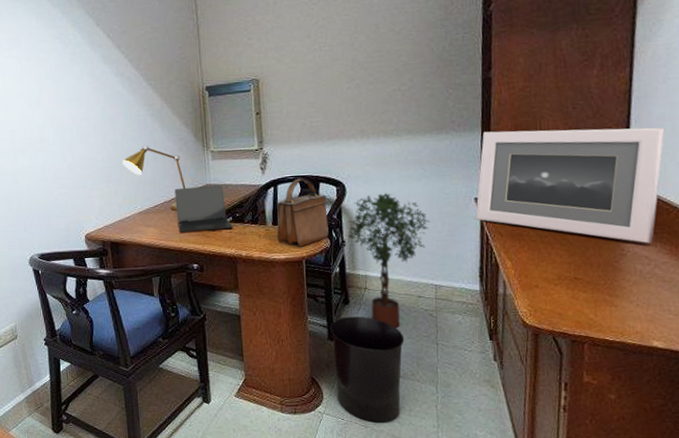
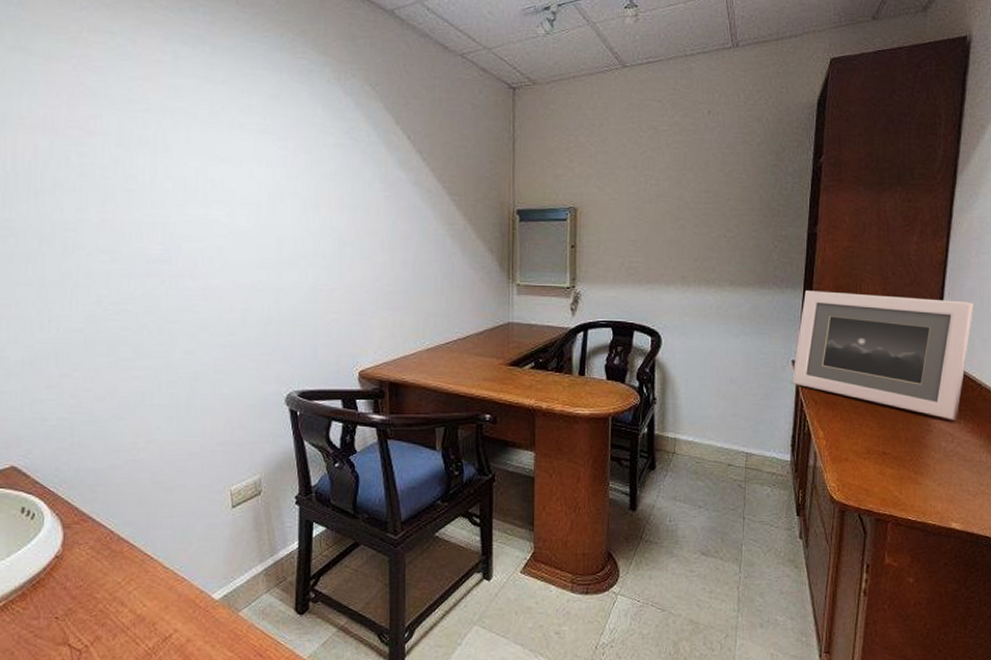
desk lamp: present [122,145,186,211] -> none [412,271,485,351]
laptop: present [174,185,233,233] -> none [470,324,534,378]
handbag: present [277,178,329,247] -> none [583,324,640,402]
waste bin: present [330,316,405,423] -> none [632,483,711,605]
potted tree: present [347,193,430,329] -> none [659,348,746,500]

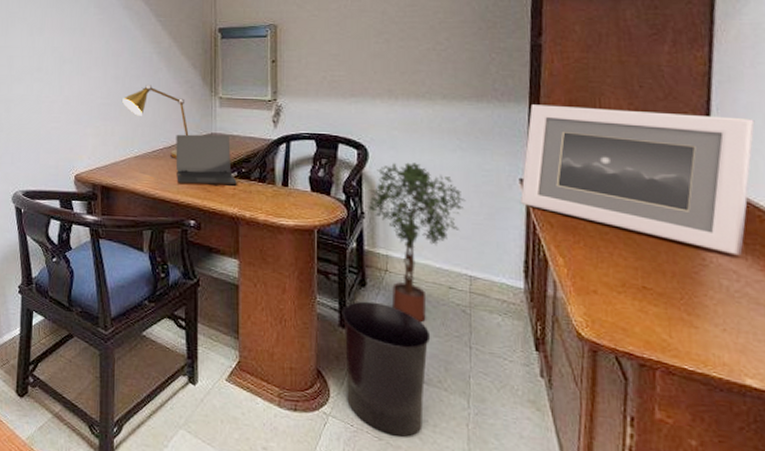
desk lamp: none [412,271,485,351] -> present [122,85,189,159]
laptop: none [470,324,534,378] -> present [175,134,237,186]
waste bin: none [632,483,711,605] -> present [342,301,431,437]
potted tree: none [659,348,746,500] -> present [368,162,466,323]

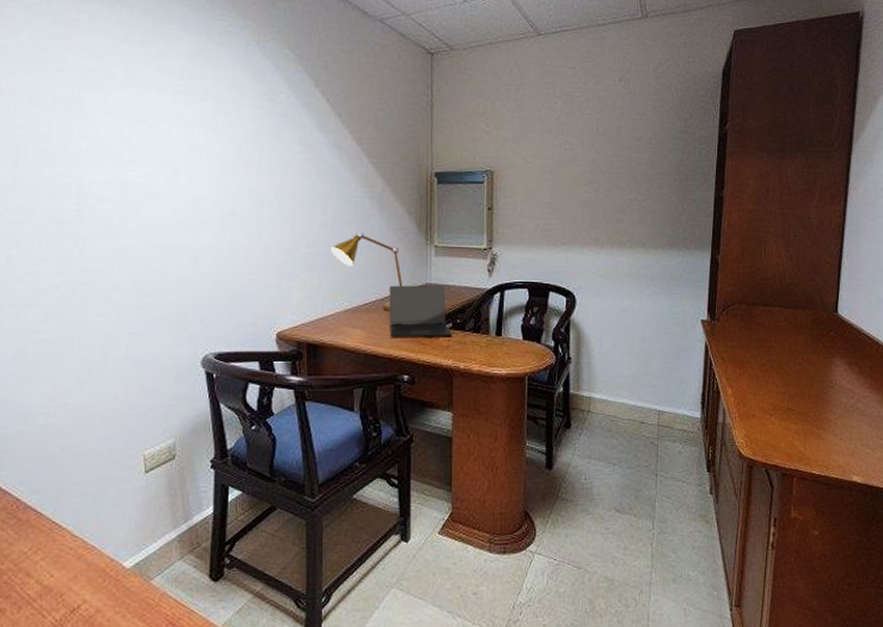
waste bin: present [342,301,431,437] -> none [548,442,625,563]
potted tree: present [368,162,466,323] -> none [574,308,658,457]
picture frame: present [519,104,755,256] -> none [700,252,871,377]

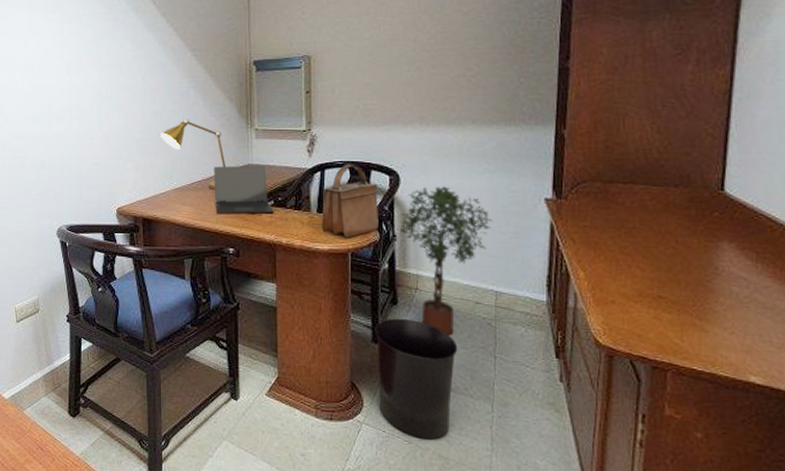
handbag: none [500,284,555,362] -> present [322,164,379,238]
waste bin: none [548,442,625,563] -> present [374,318,458,440]
potted tree: none [574,308,658,457] -> present [399,186,493,336]

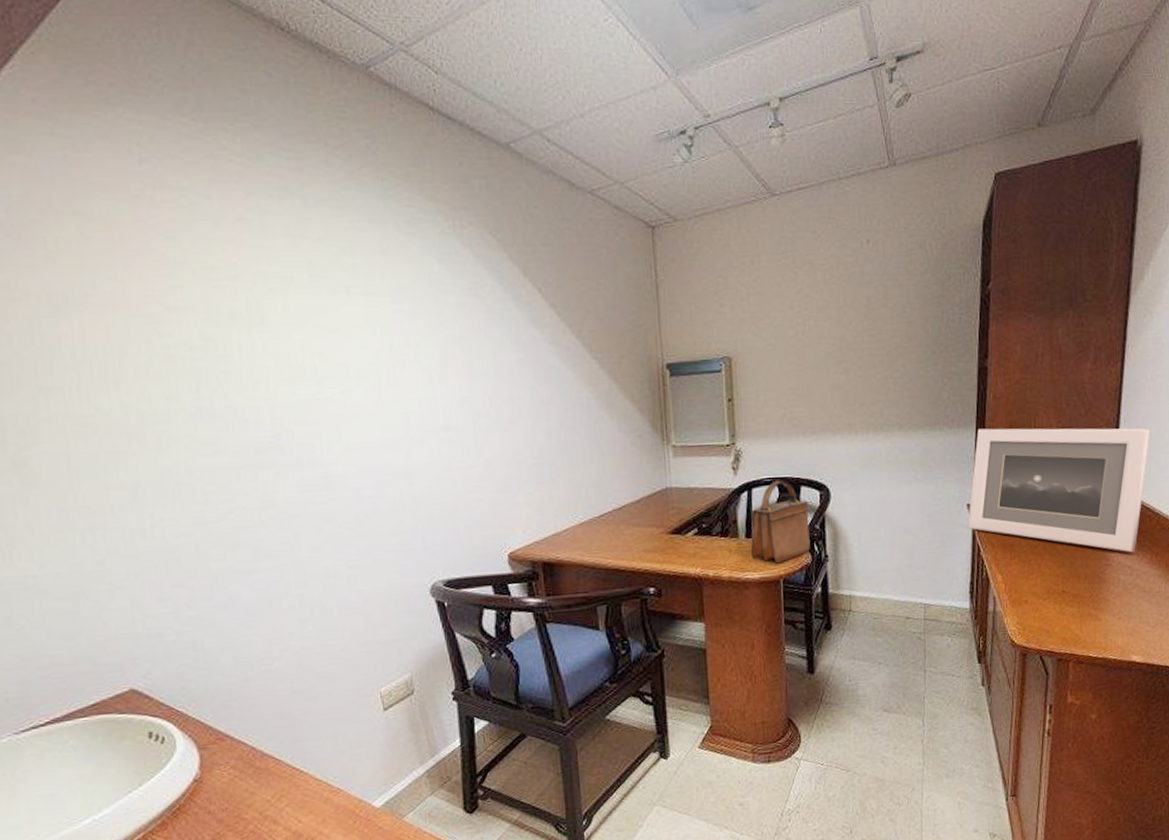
desk lamp: present [161,119,226,191] -> none [558,437,641,522]
laptop: present [214,166,274,215] -> none [626,489,698,550]
waste bin: present [374,318,458,440] -> none [809,643,891,766]
potted tree: present [399,186,493,336] -> none [831,498,921,656]
picture frame: none [544,126,771,264] -> present [967,428,1151,553]

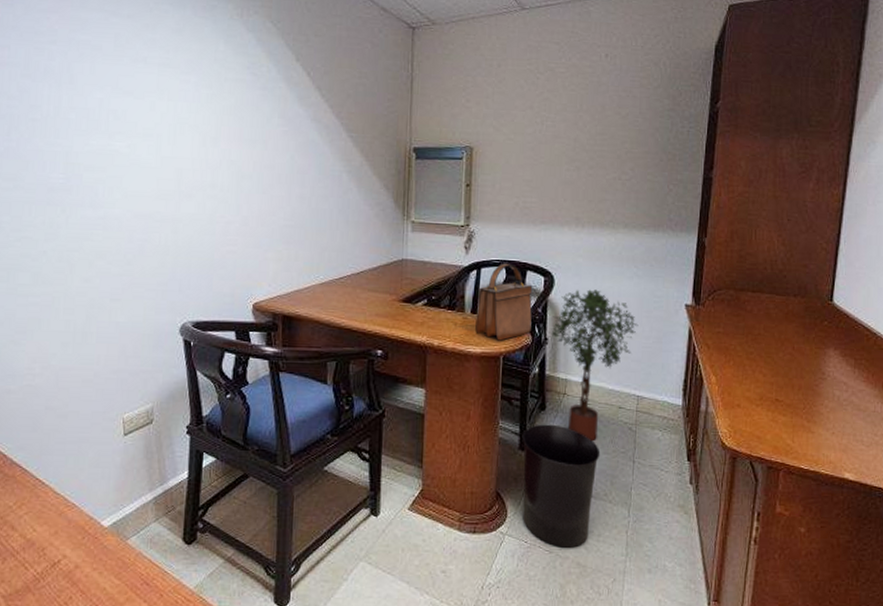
waste bin: none [809,643,891,766] -> present [522,424,601,548]
potted tree: none [831,498,921,656] -> present [551,289,639,442]
picture frame: present [967,428,1151,553] -> none [684,235,871,370]

